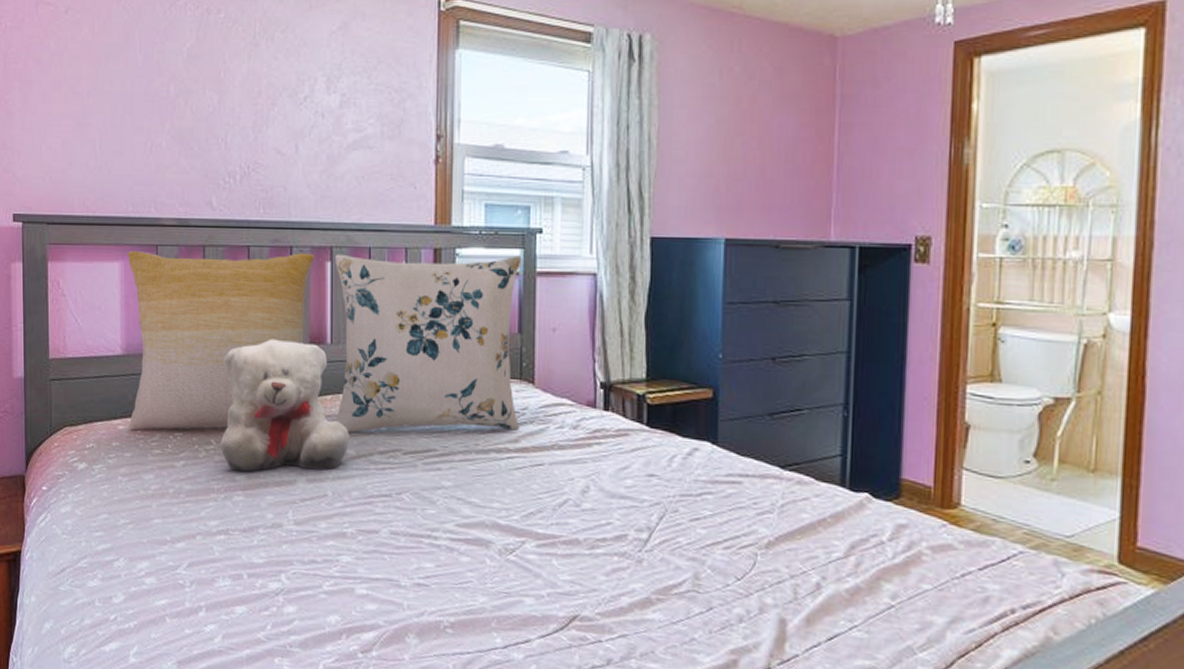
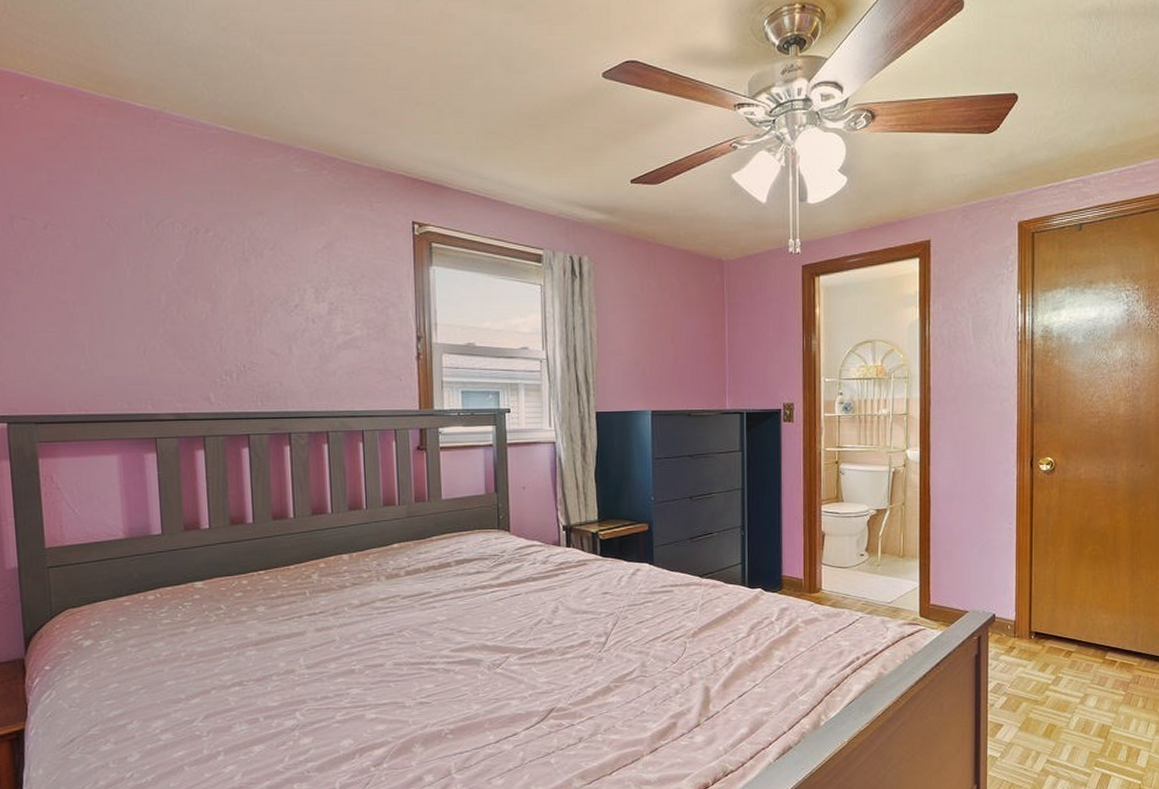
pillow: present [128,251,314,431] -> none [125,438,312,605]
teddy bear: present [220,339,350,472] -> none [229,513,354,629]
pillow: present [335,254,522,433] -> none [332,431,499,586]

